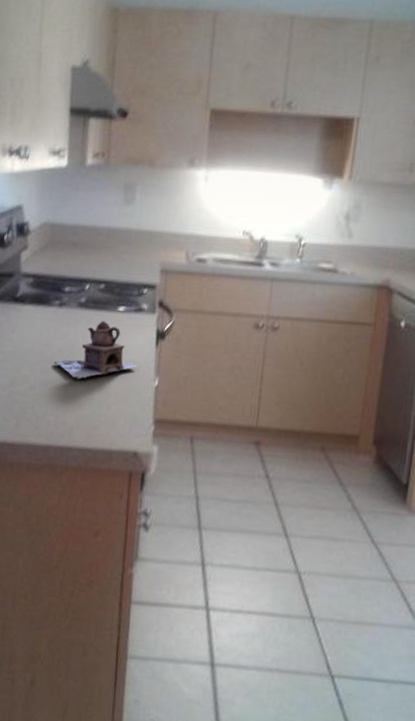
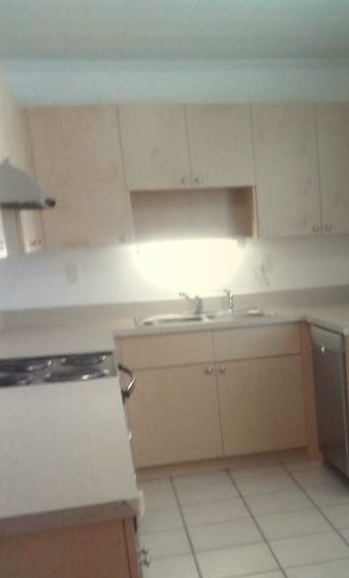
teapot: present [54,321,137,381] -> none [32,391,110,448]

